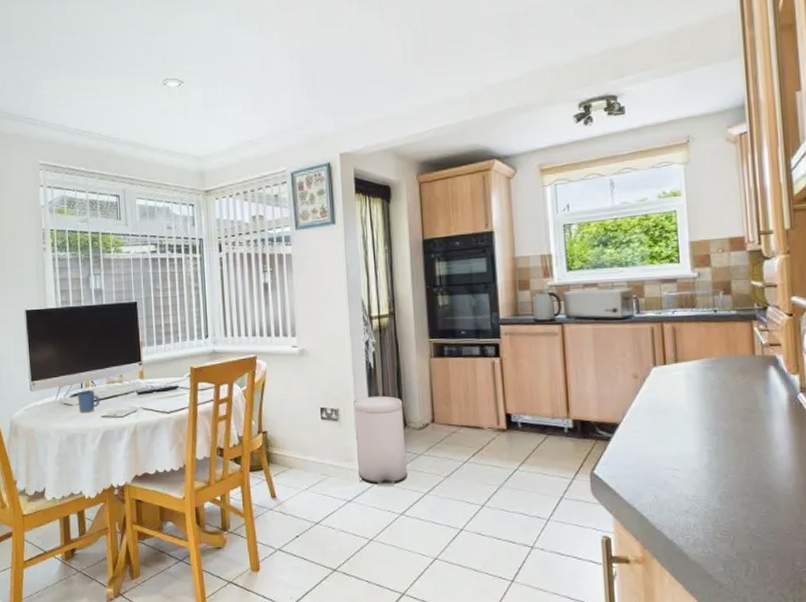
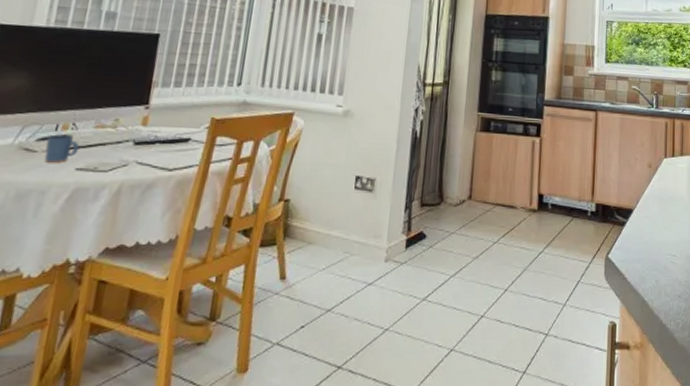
pedal bin: present [353,395,407,486] -> none [385,167,443,267]
kettle: present [532,291,562,323] -> none [573,79,598,108]
toaster: present [562,288,636,321] -> none [599,81,655,113]

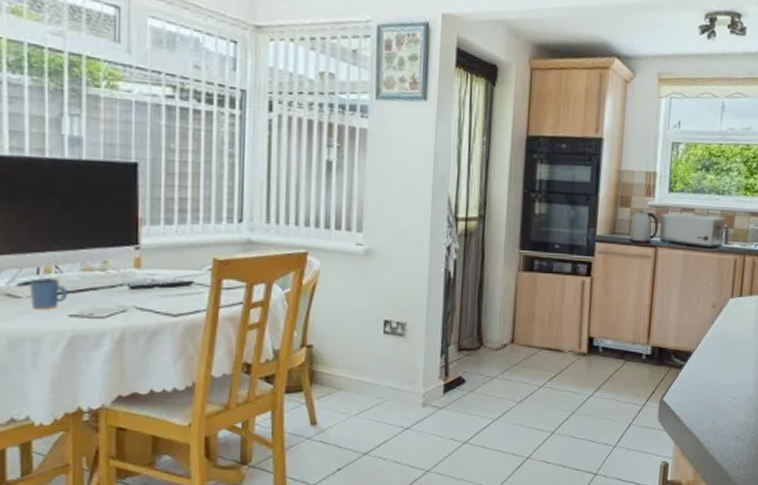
kettle: none [573,79,598,108] -> present [629,211,659,244]
toaster: none [599,81,655,113] -> present [659,213,725,249]

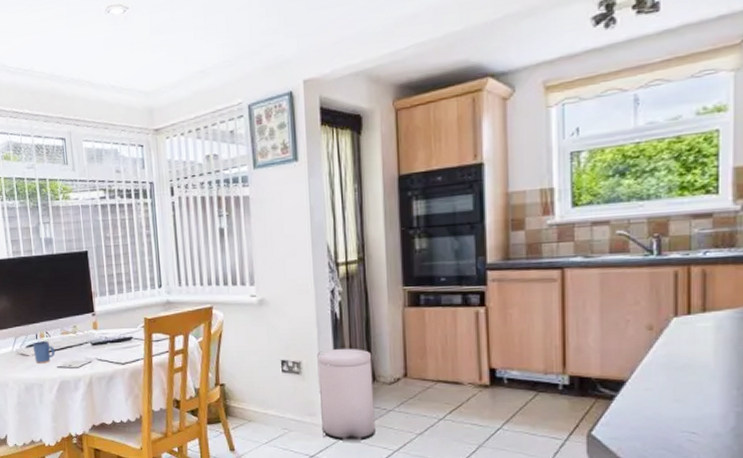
pedal bin: none [422,309,482,411] -> present [317,348,375,442]
kettle: present [629,211,659,244] -> none [527,231,563,267]
toaster: present [659,213,725,249] -> none [564,225,656,264]

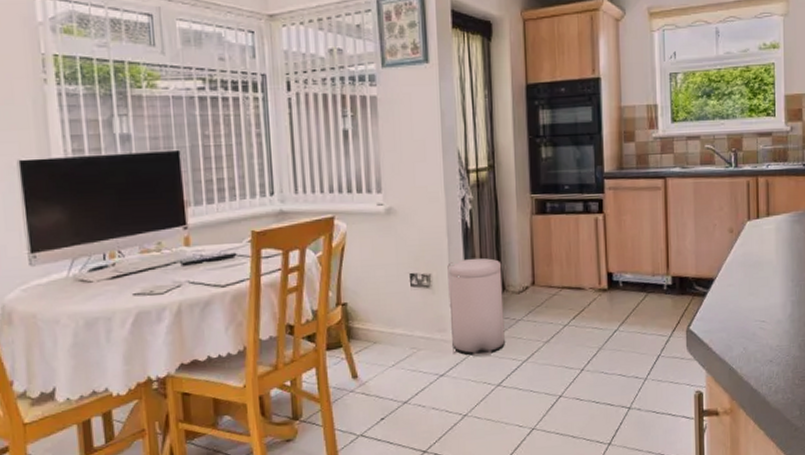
mug: present [32,341,56,363] -> none [98,262,131,291]

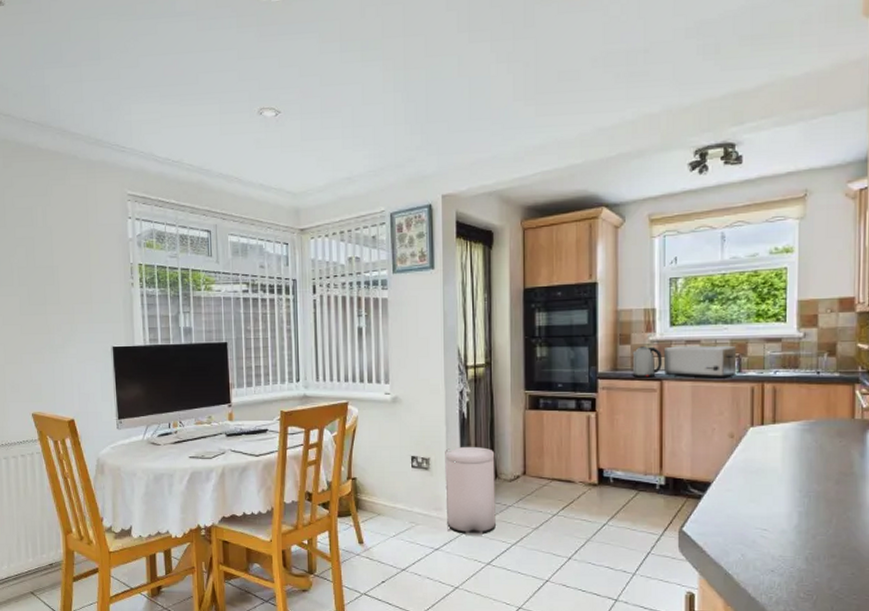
kettle: none [636,143,665,176] -> present [632,346,662,378]
toaster: none [666,141,734,174] -> present [663,345,737,378]

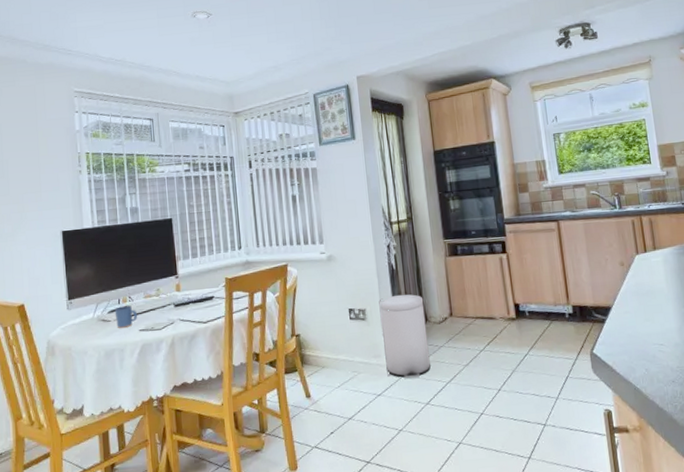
mug: none [164,431,188,453] -> present [114,305,138,328]
kettle: present [632,346,662,378] -> none [530,192,557,221]
toaster: present [663,345,737,378] -> none [556,187,618,217]

